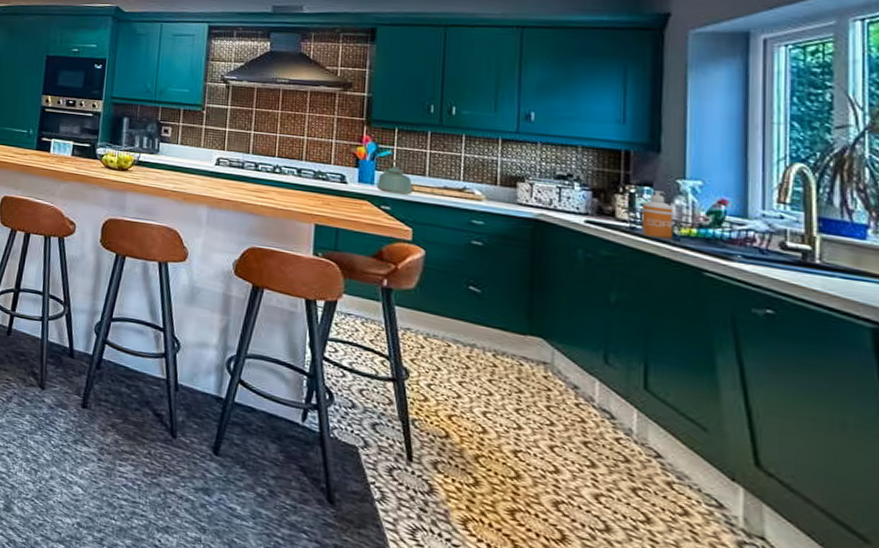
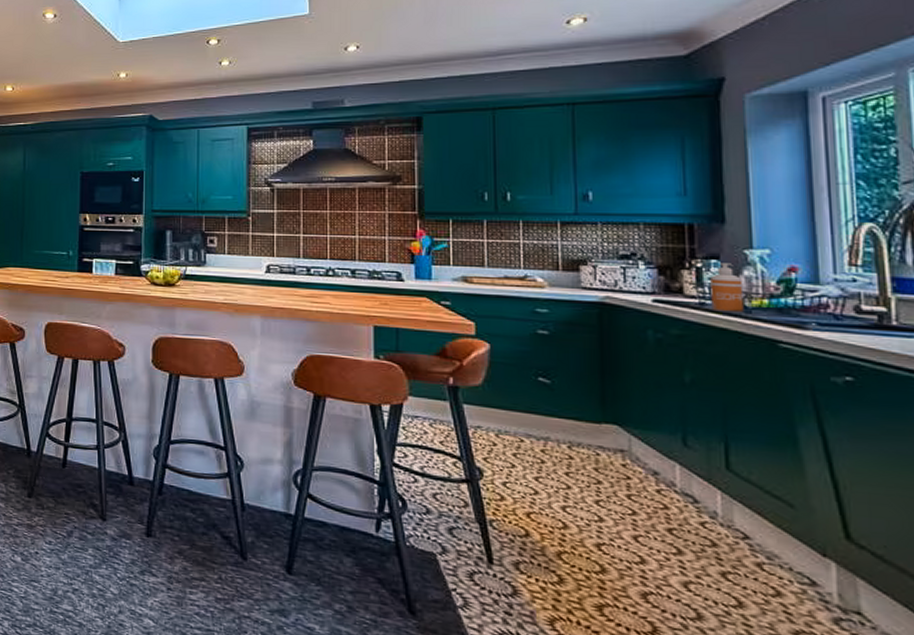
kettle: present [376,159,414,195] -> none [434,252,473,288]

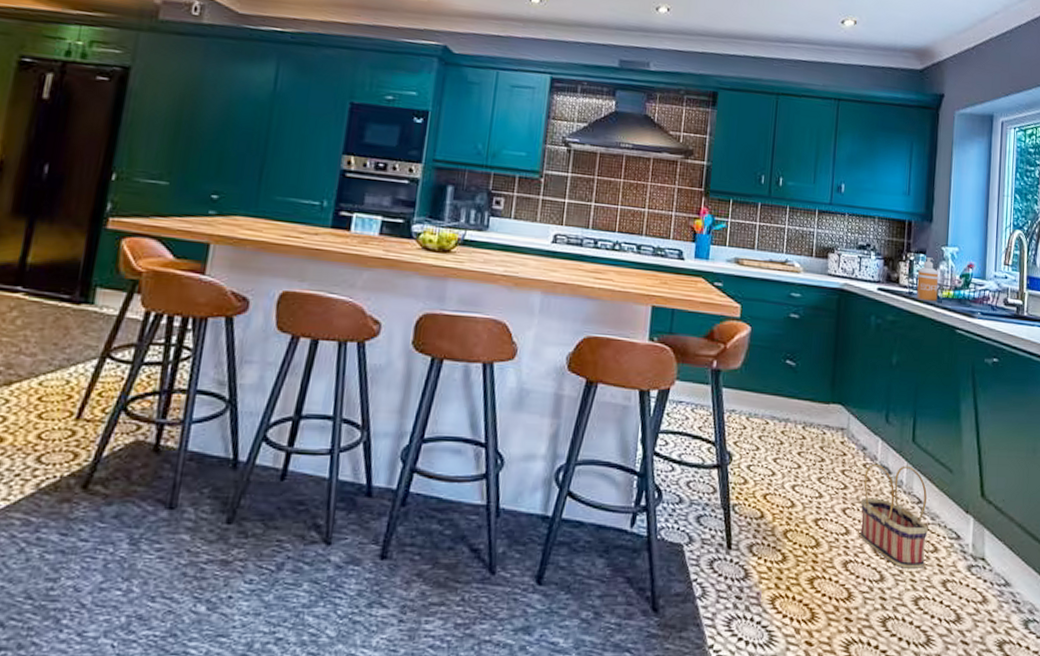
basket: none [659,490,763,613] -> present [860,463,928,568]

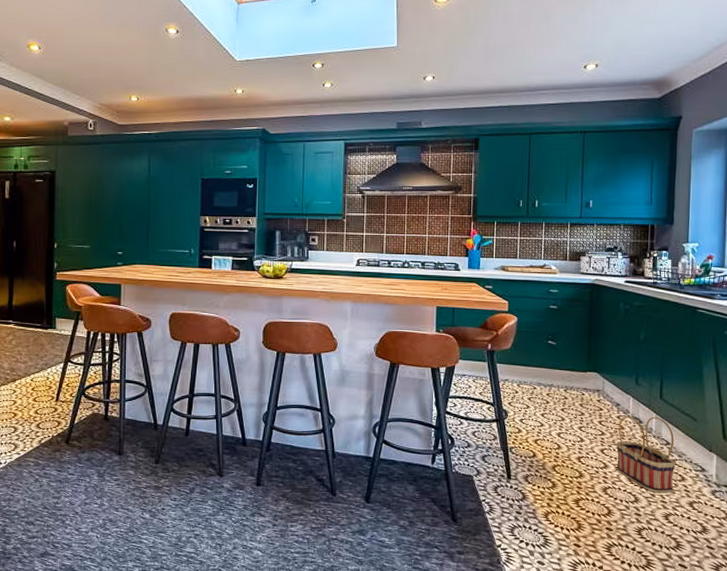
soap dispenser: present [916,257,939,303] -> none [660,253,681,290]

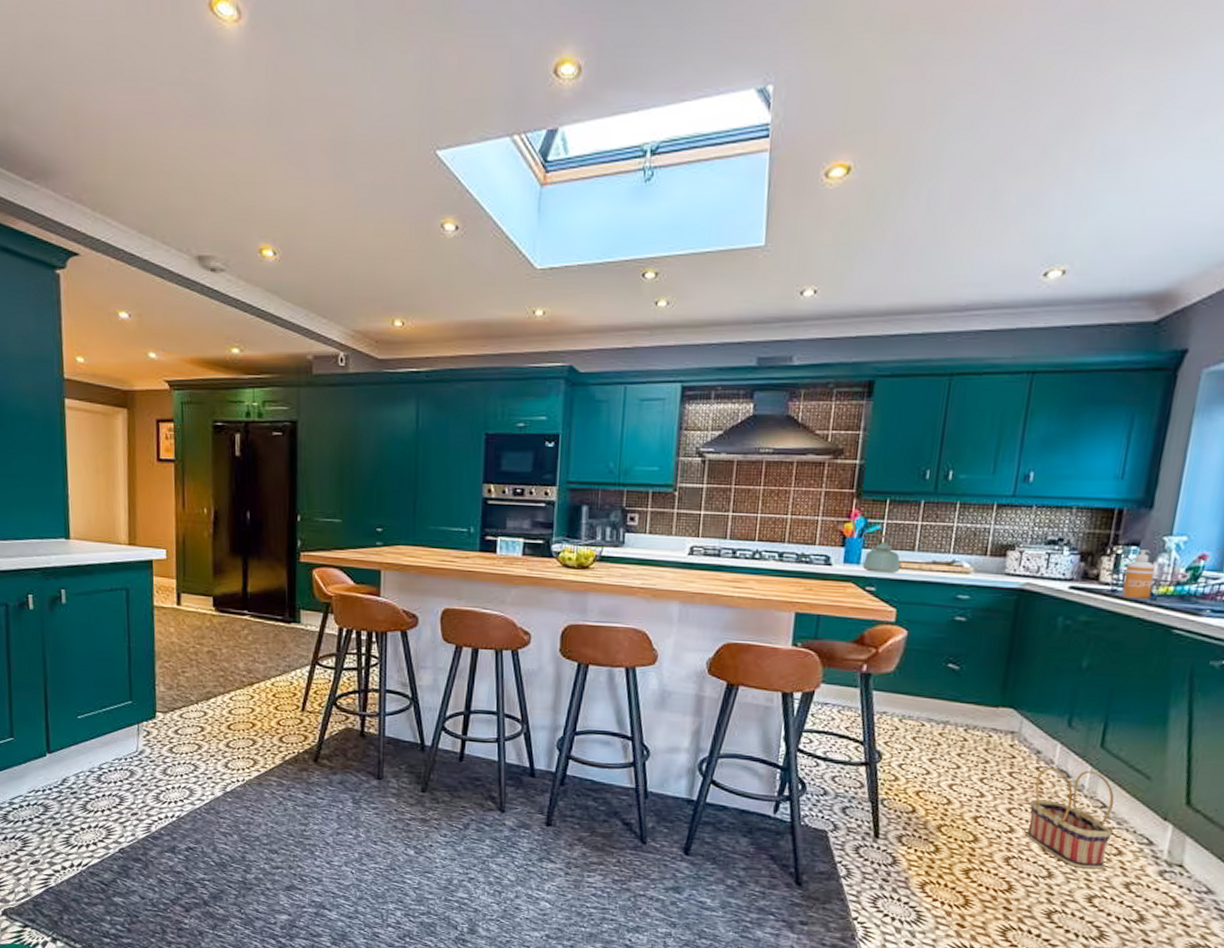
kettle: none [481,247,509,275] -> present [862,534,901,573]
soap dispenser: none [660,253,681,290] -> present [1121,550,1156,601]

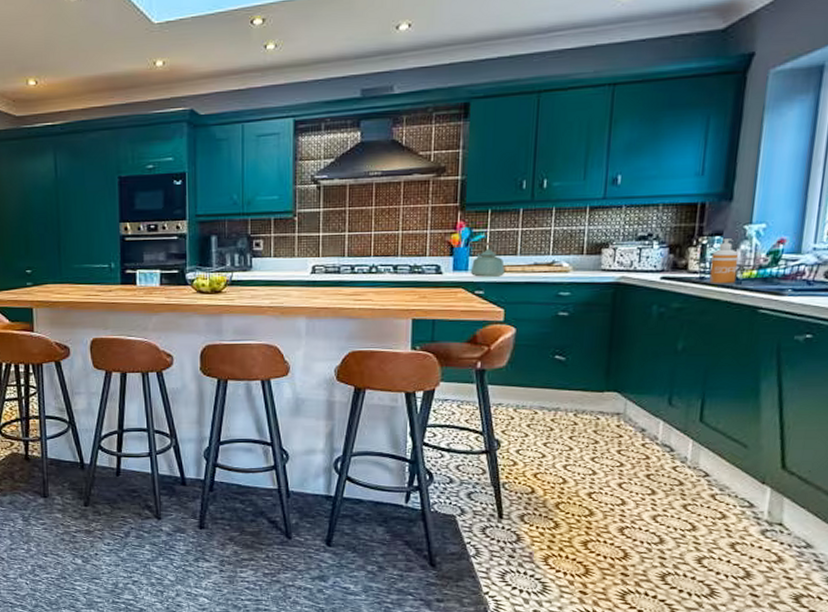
basket: present [1026,767,1115,869] -> none [638,442,716,533]

